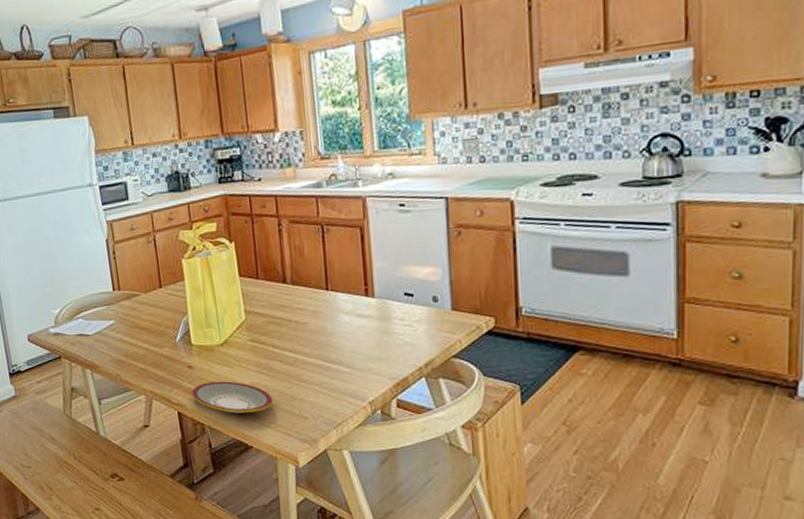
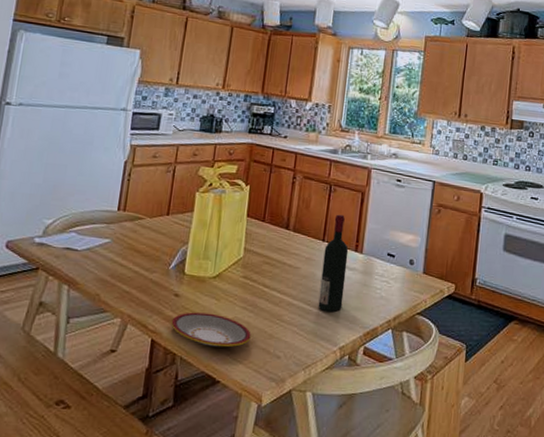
wine bottle: none [330,257,363,366] -> present [318,214,349,312]

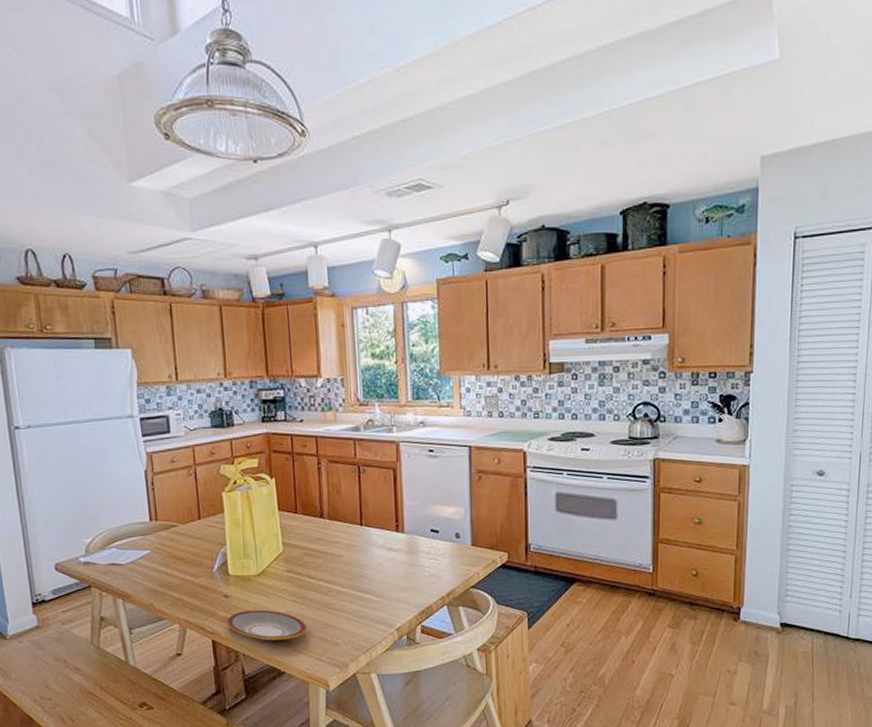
wine bottle: present [318,214,349,312] -> none [364,495,392,595]

